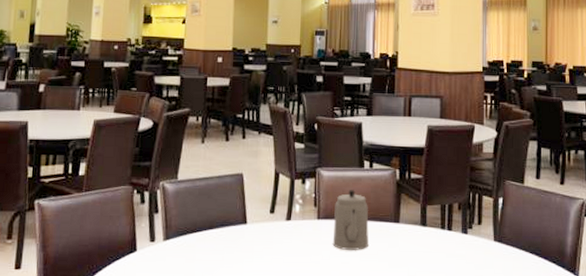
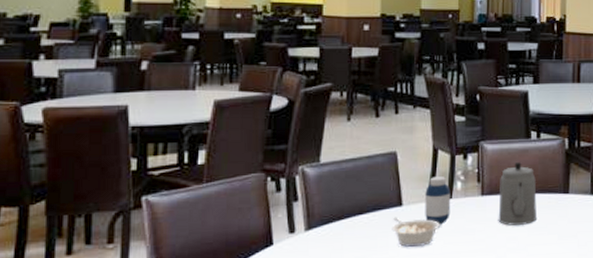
legume: none [237,234,279,264] -> present [392,217,440,248]
medicine bottle: none [266,199,290,245] -> present [425,177,451,225]

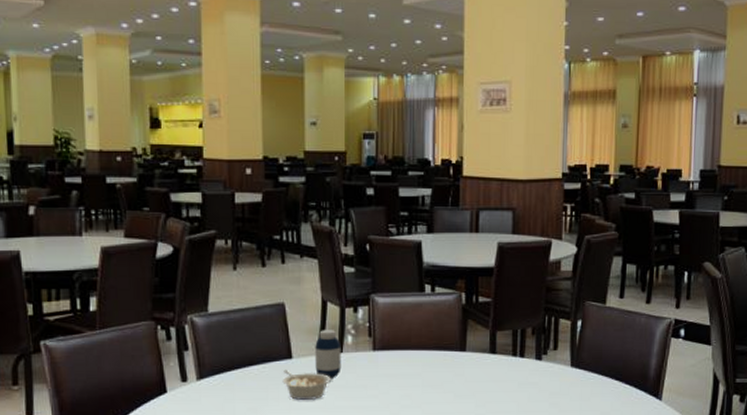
teapot: present [498,162,537,226] -> none [391,317,431,383]

